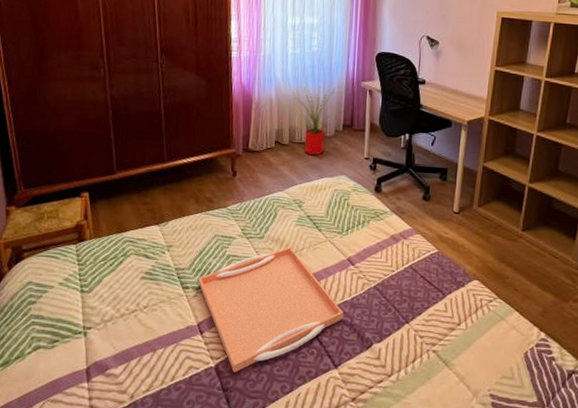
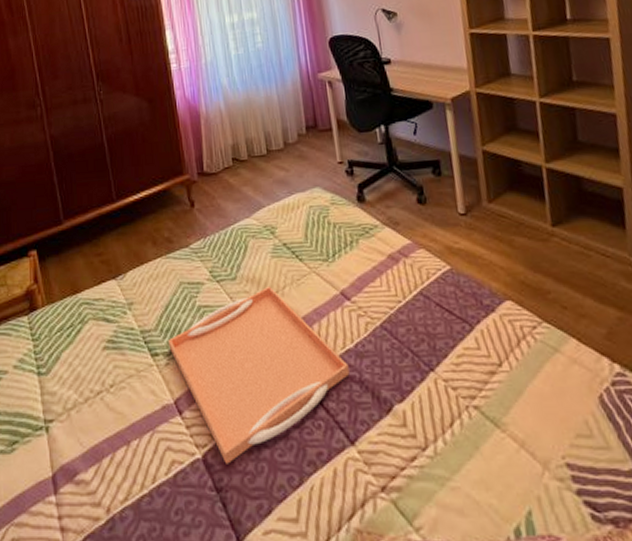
house plant: present [291,85,339,156] -> none [241,85,301,169]

